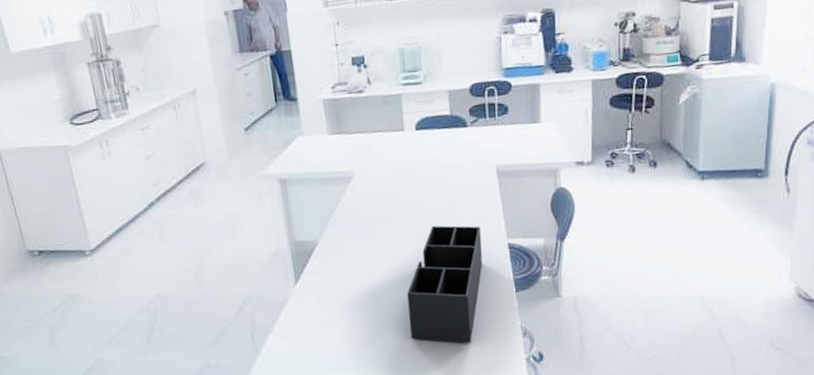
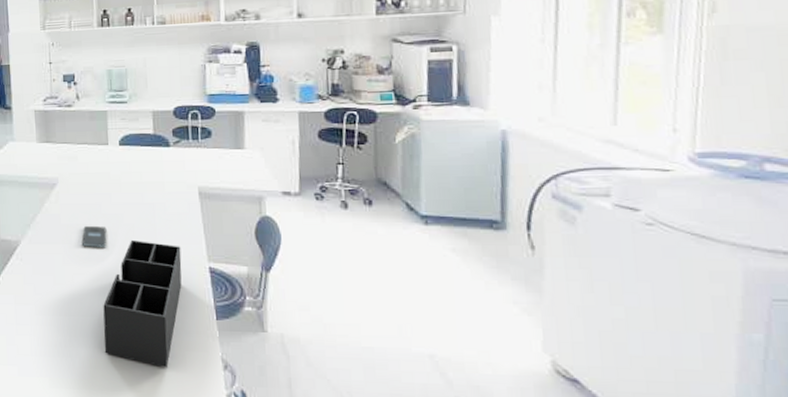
calculator: none [382,215,408,238] -> present [81,225,107,247]

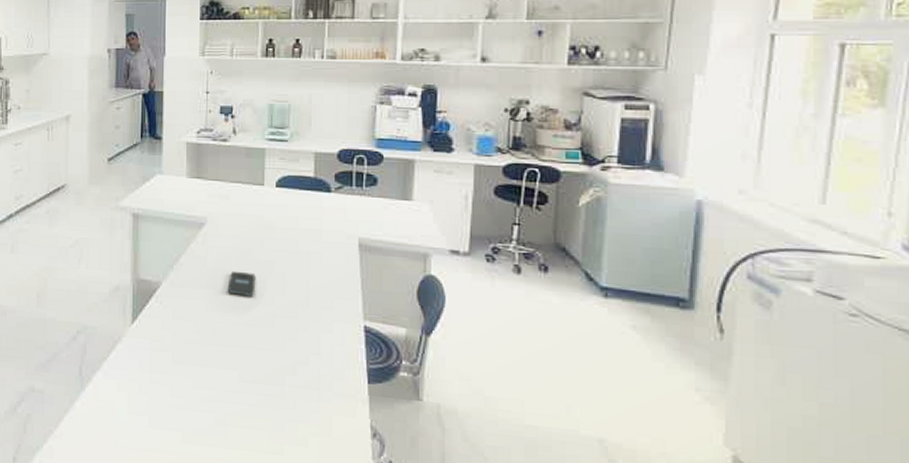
desk organizer: present [103,239,182,367] -> none [244,289,335,430]

